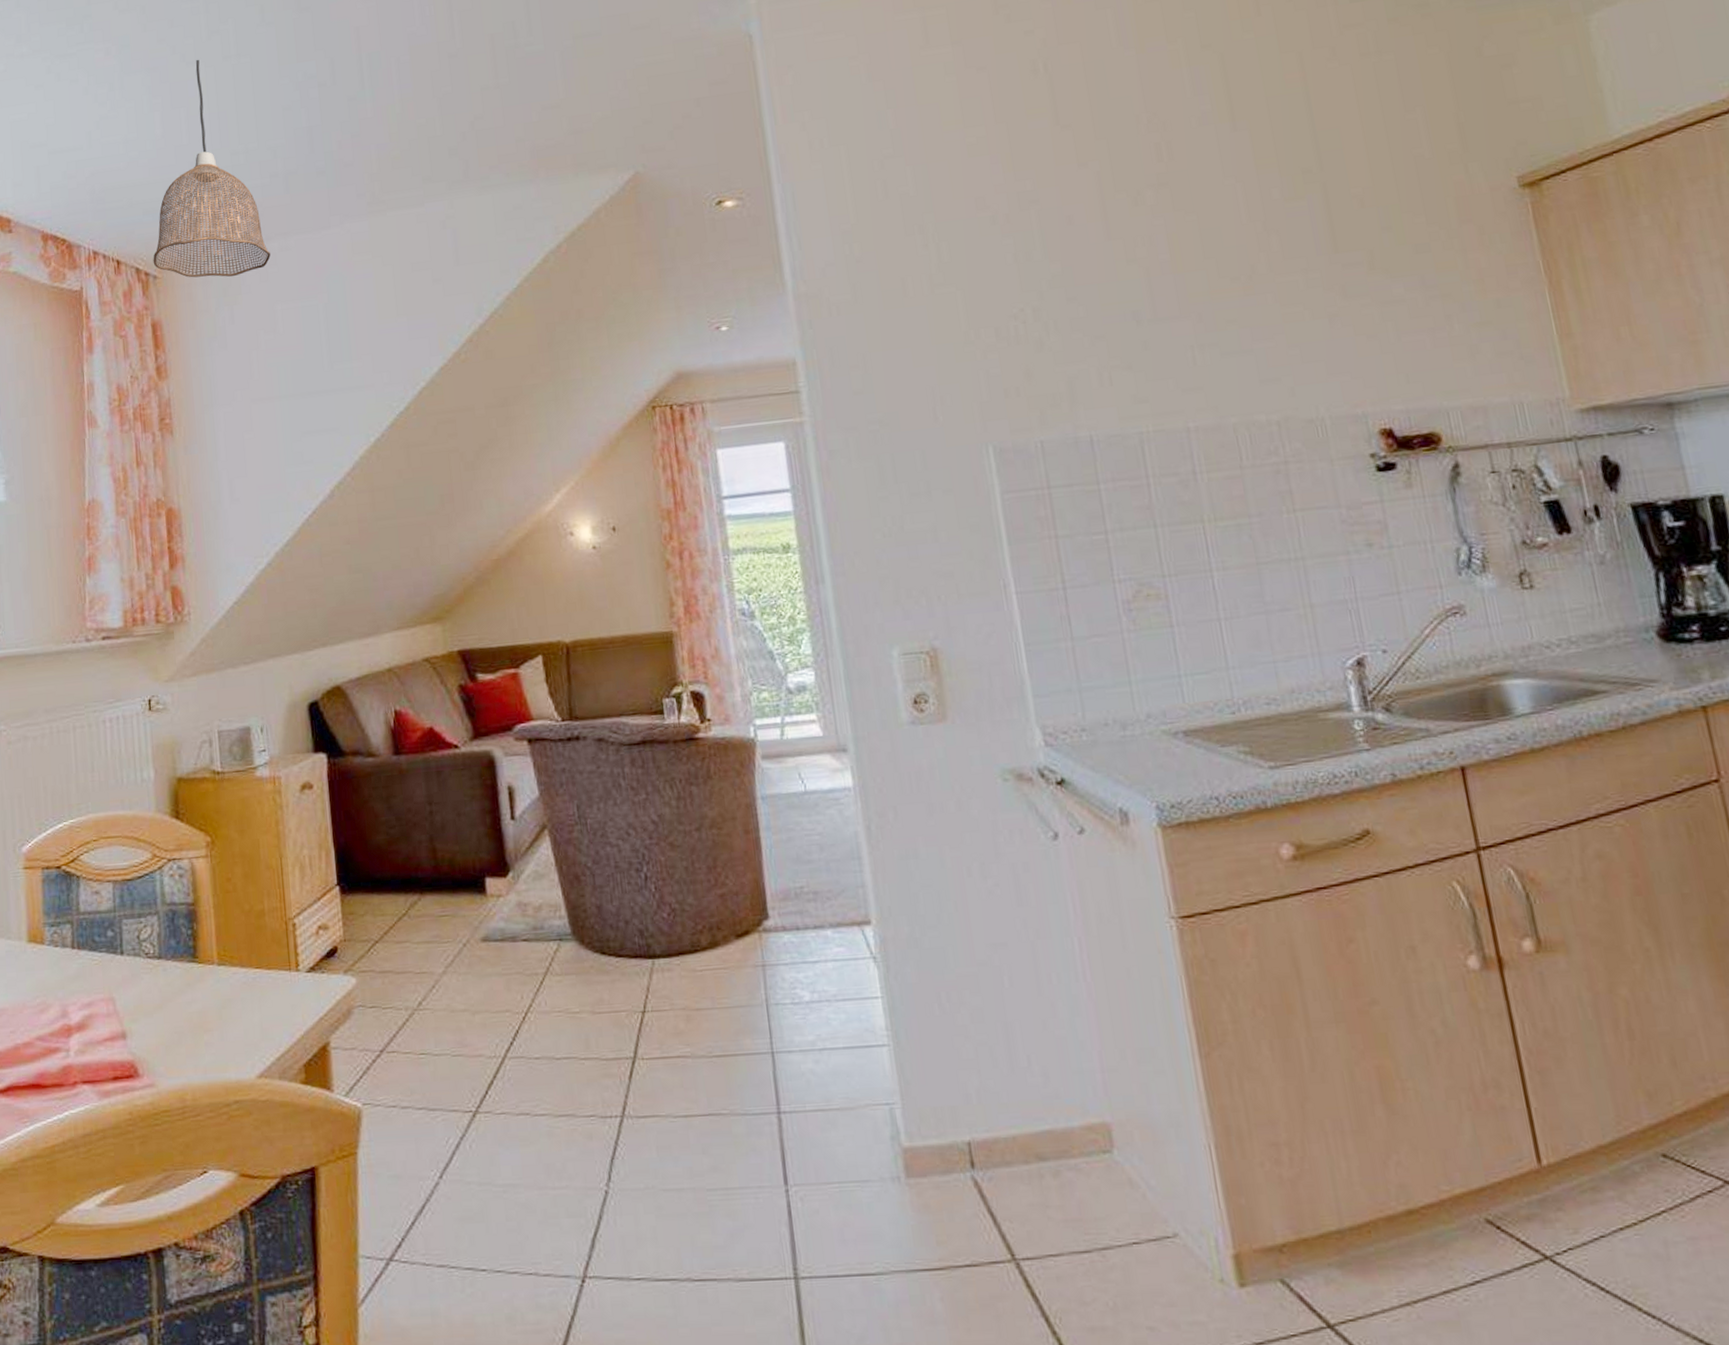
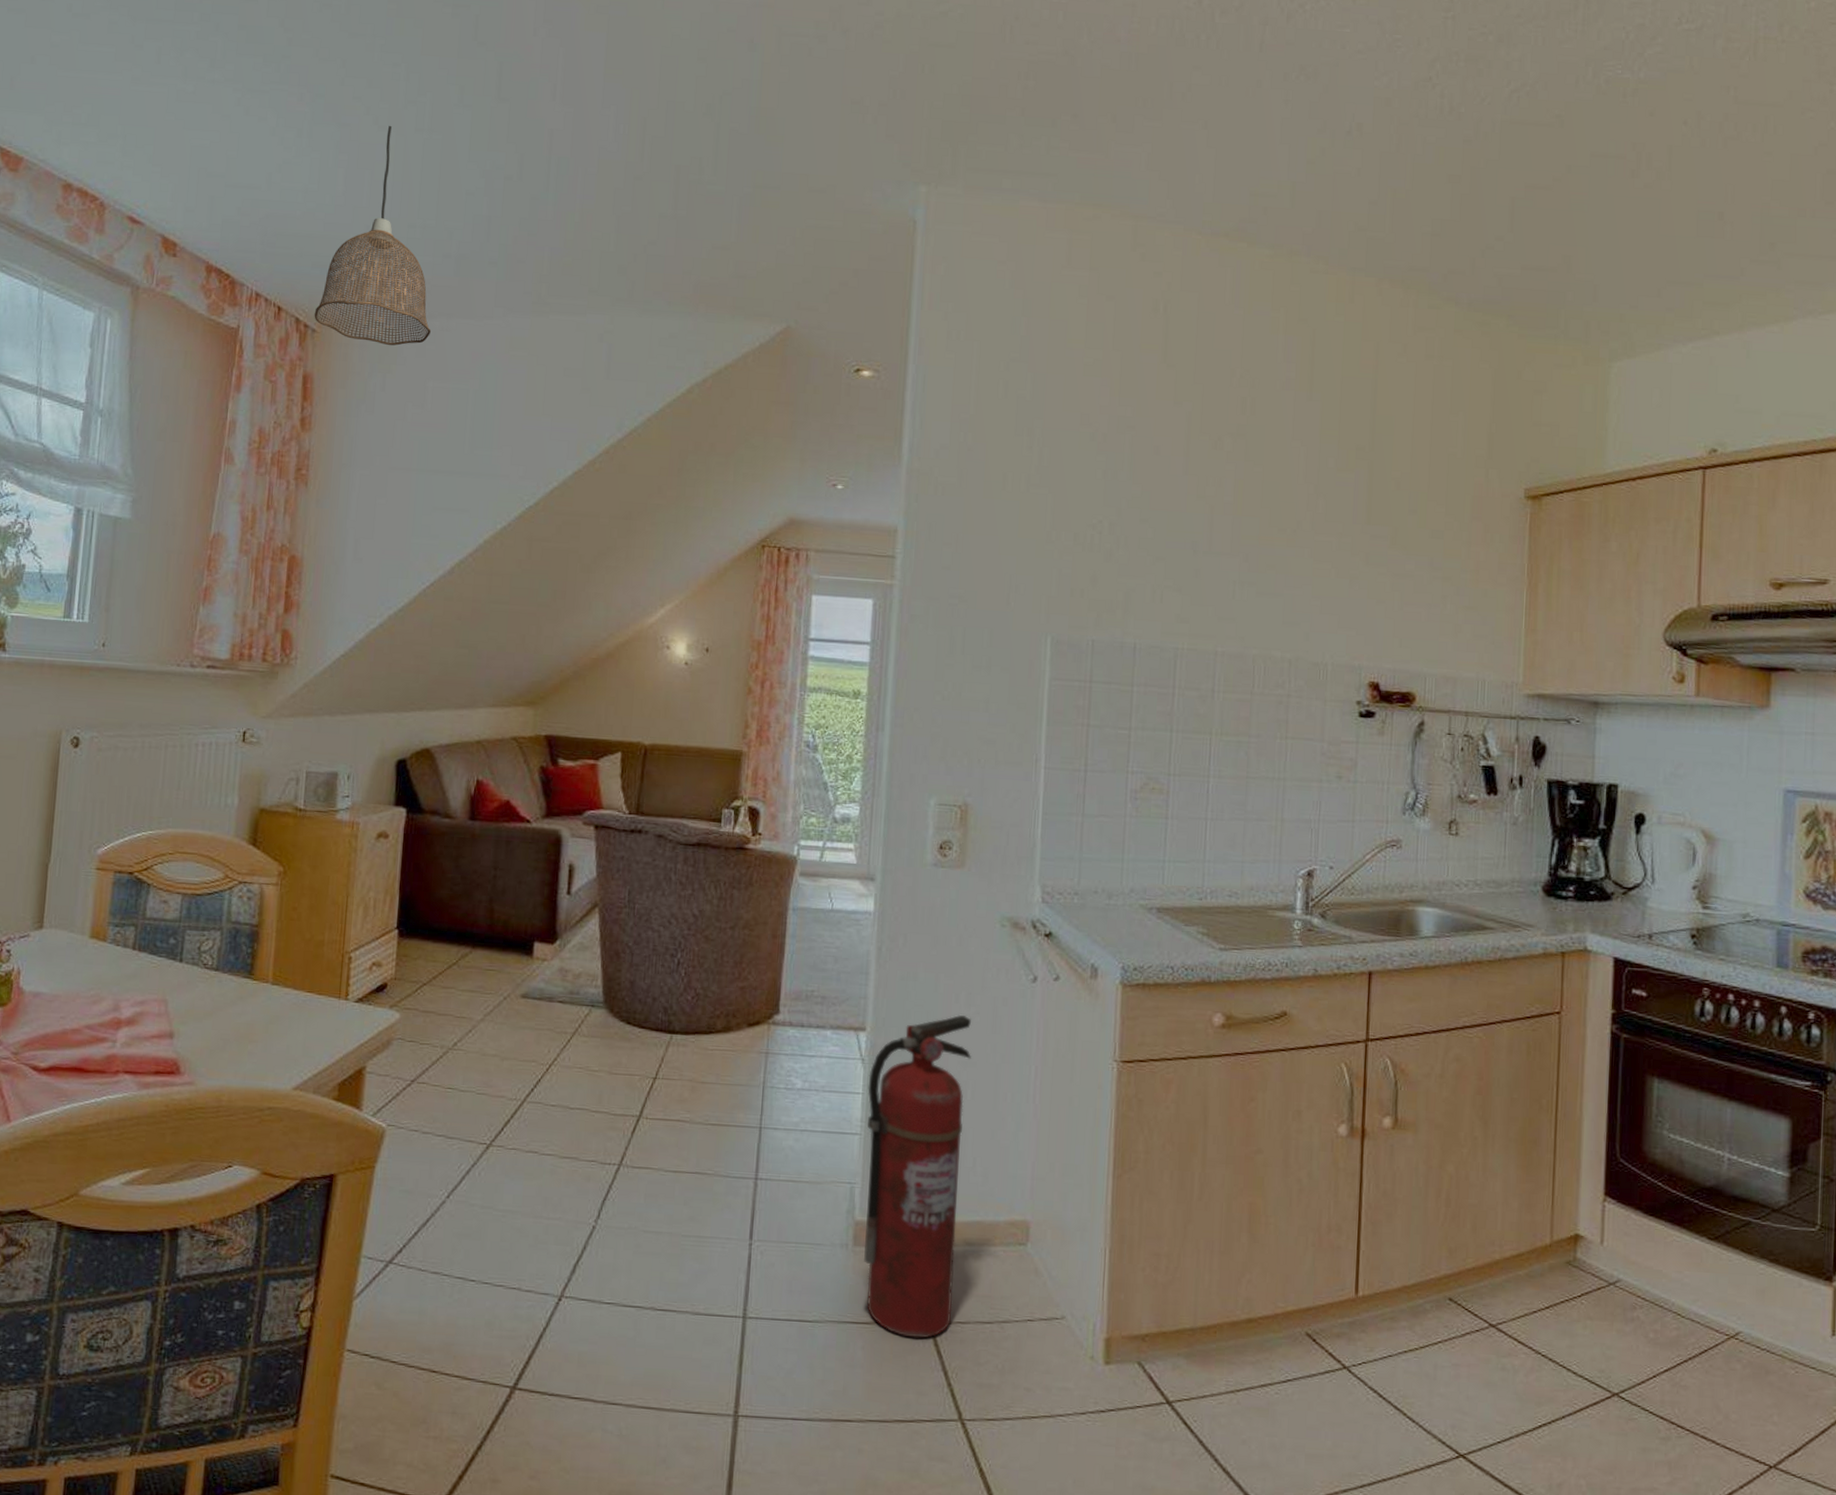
fire extinguisher: none [884,889,1041,1281] -> present [864,1014,971,1338]

